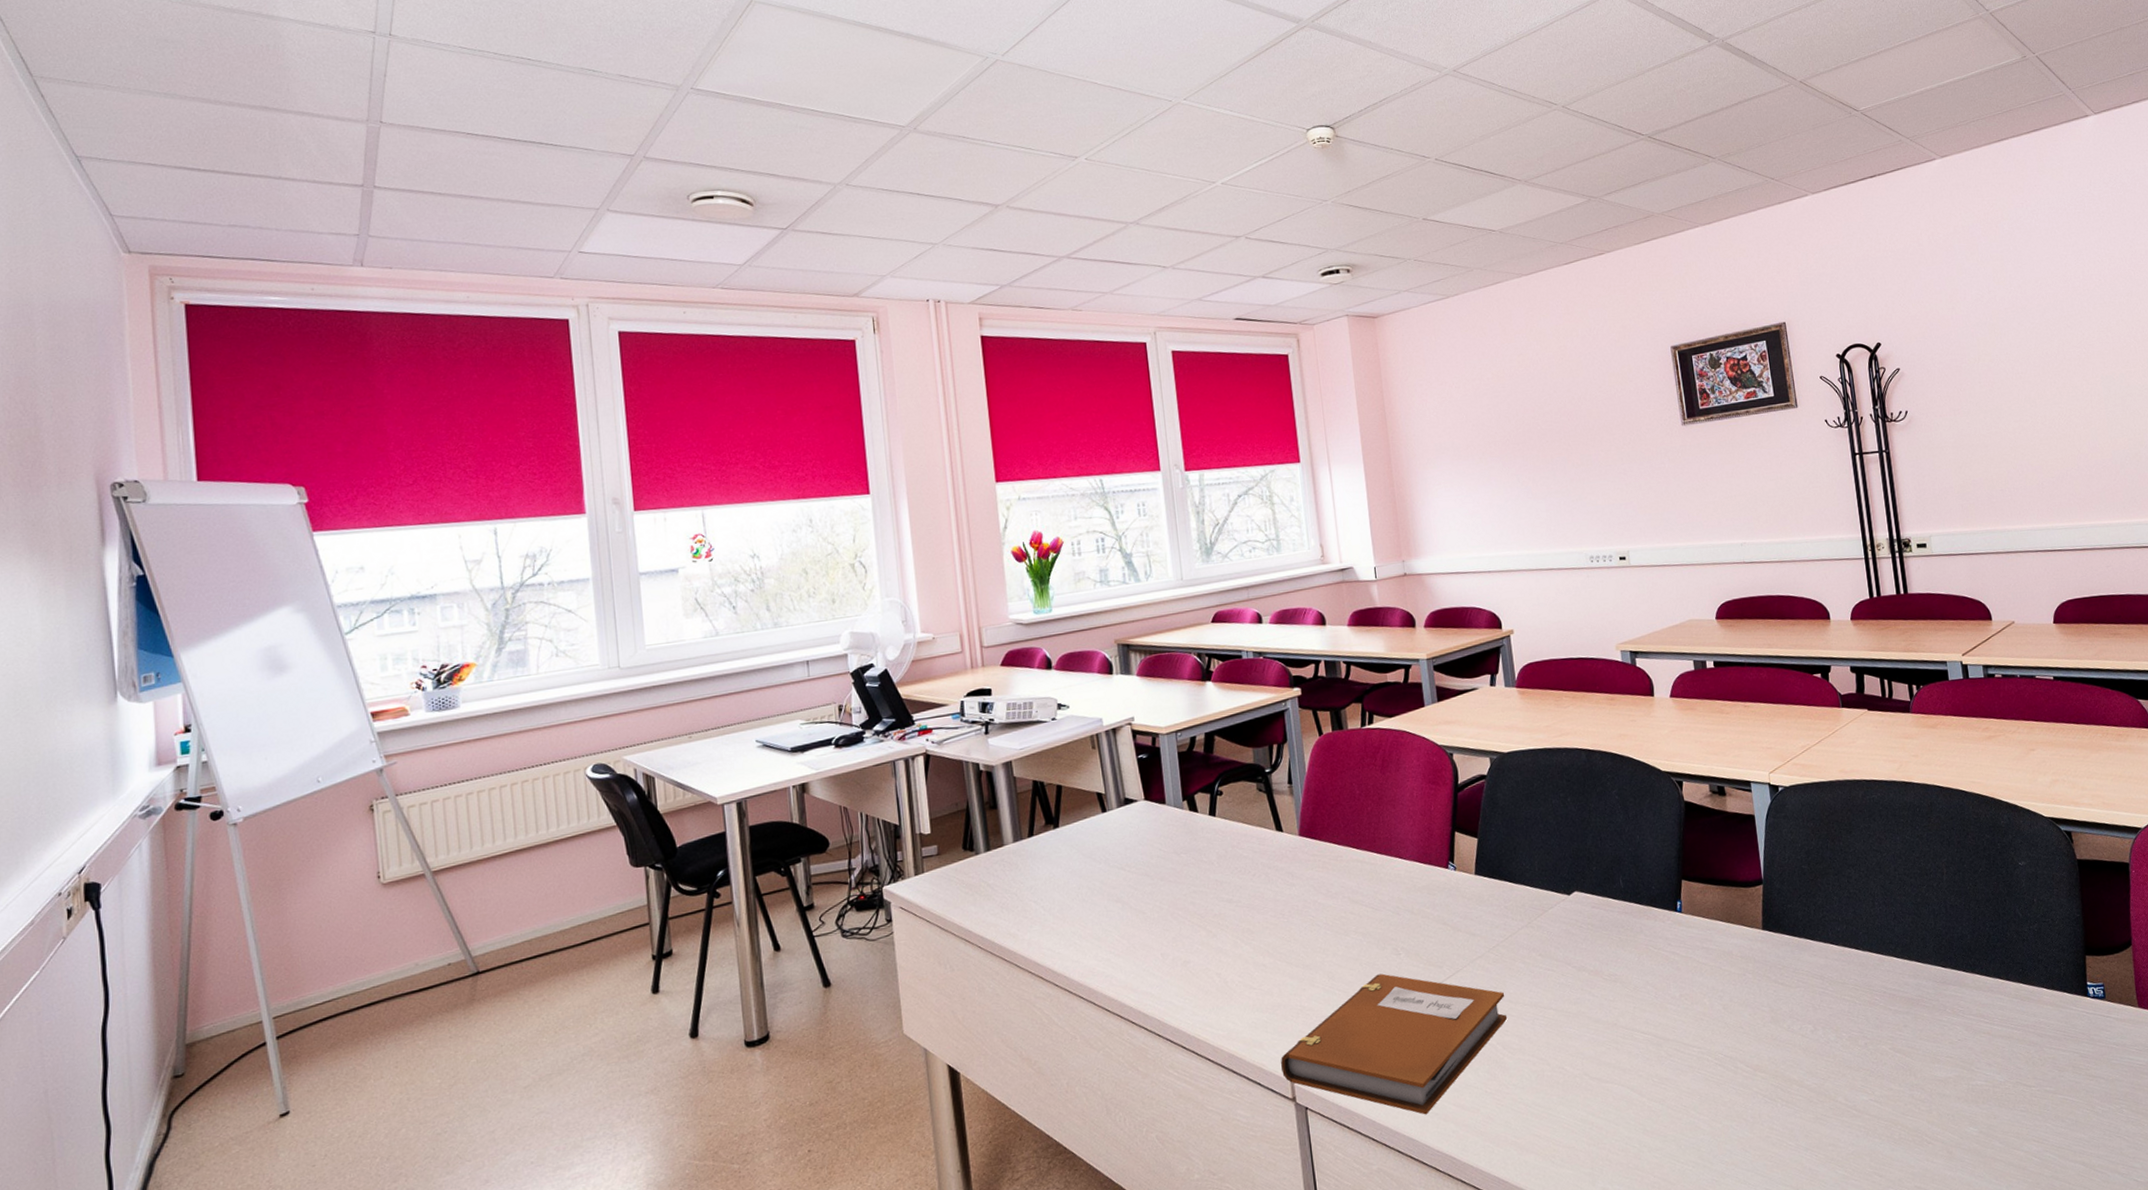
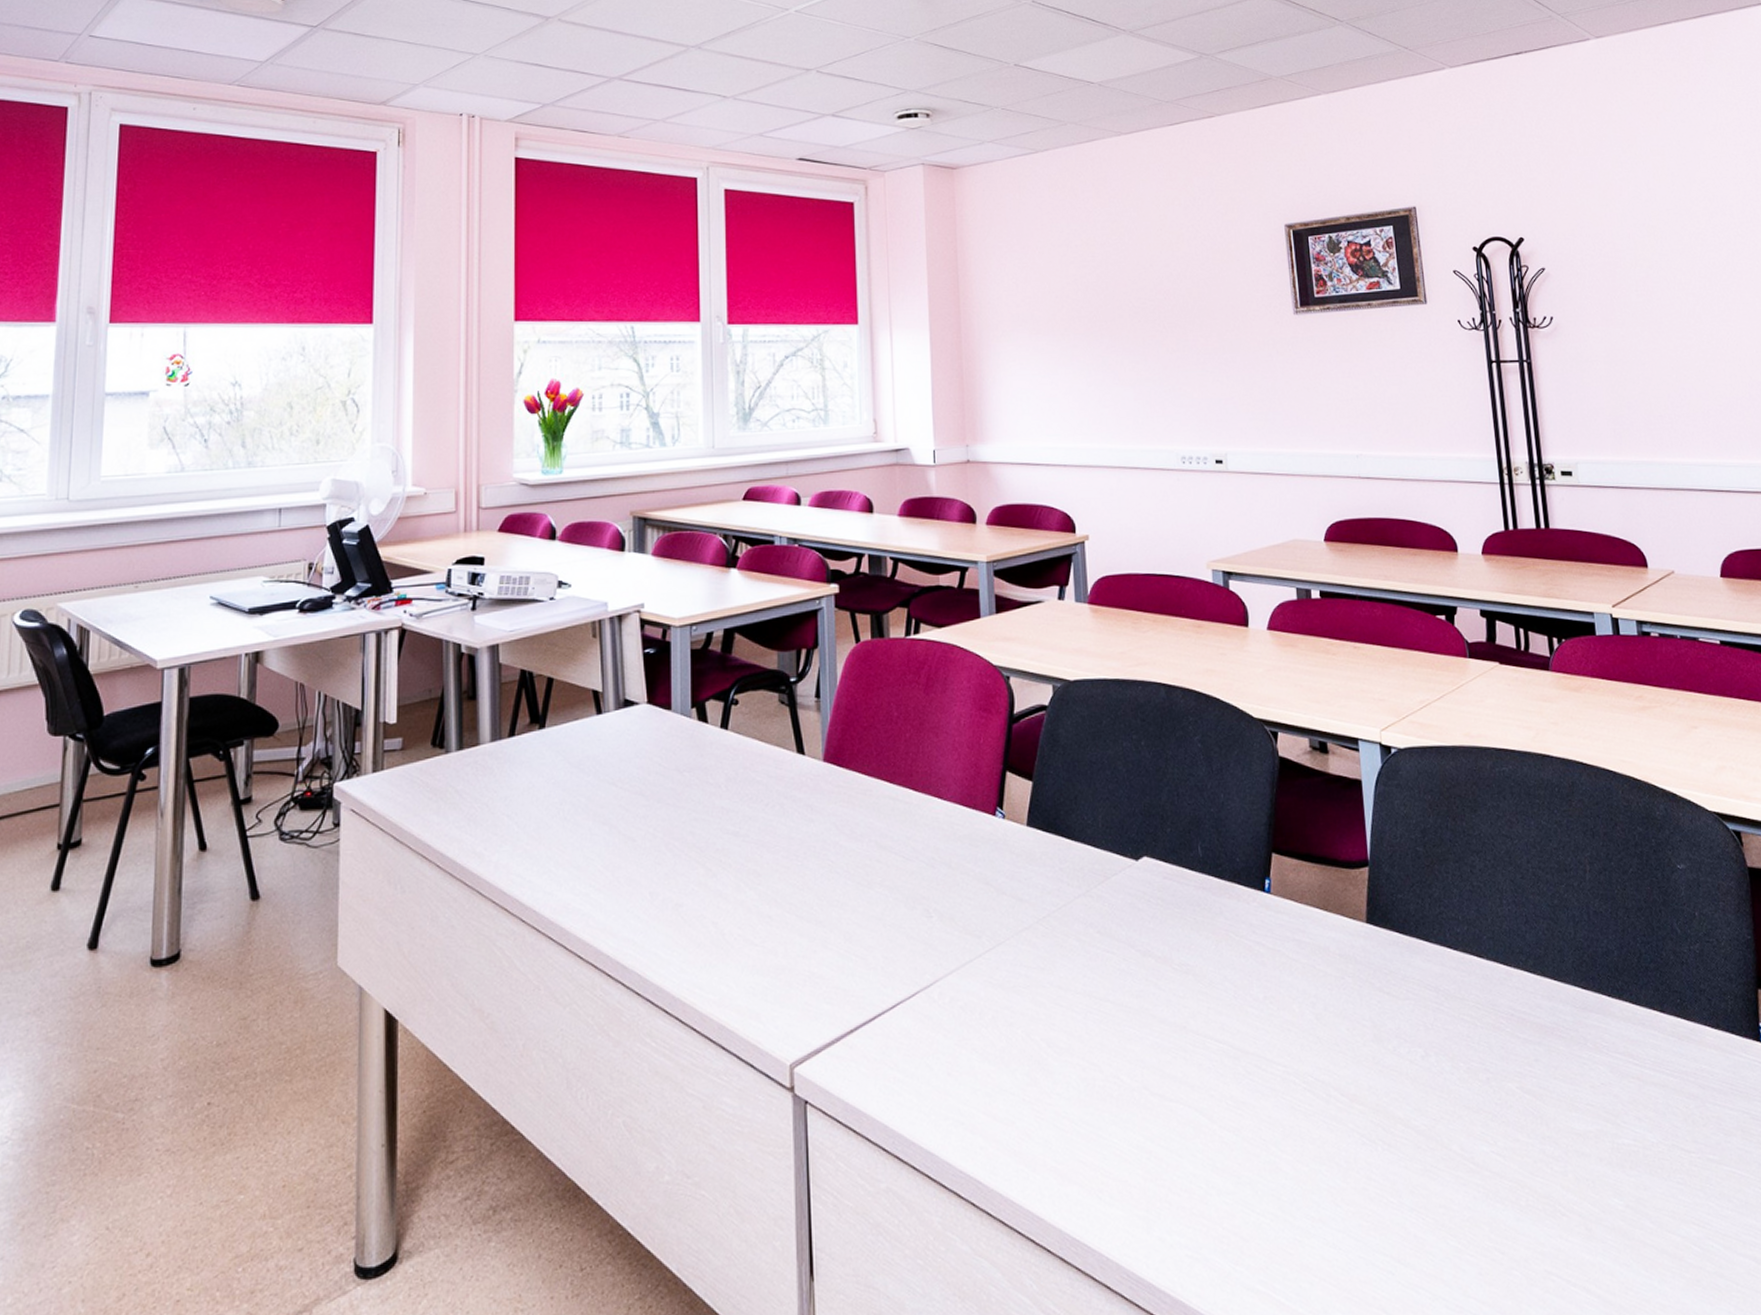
notebook: present [1281,973,1508,1115] -> none [780,939,1055,1123]

